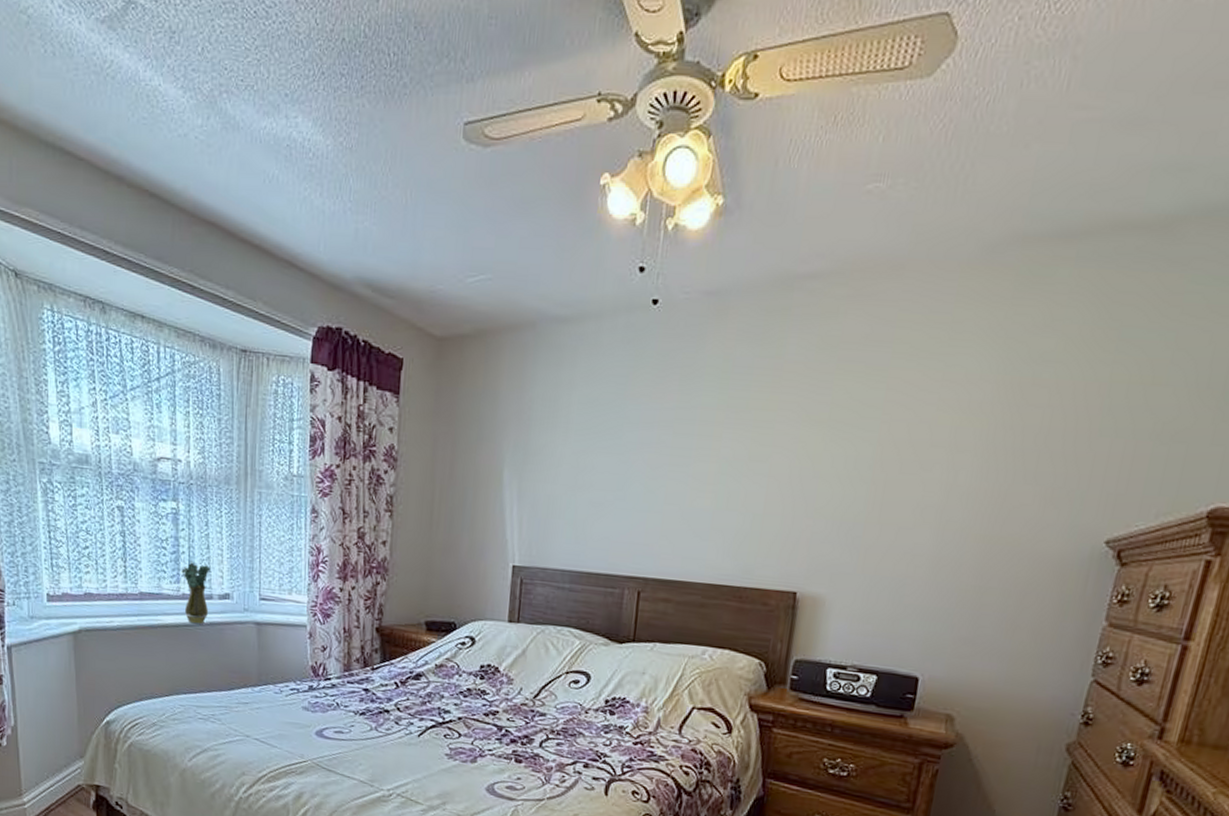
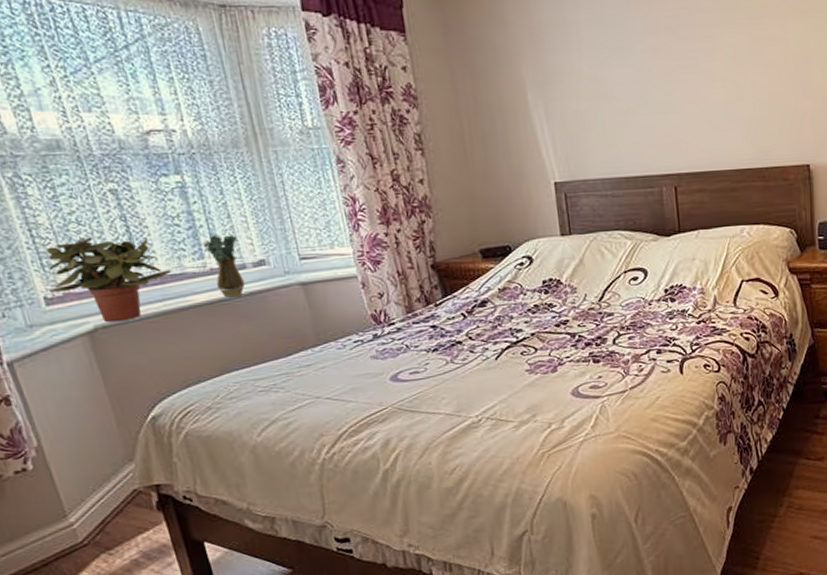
potted plant: none [51,546,151,628] -> present [46,237,172,323]

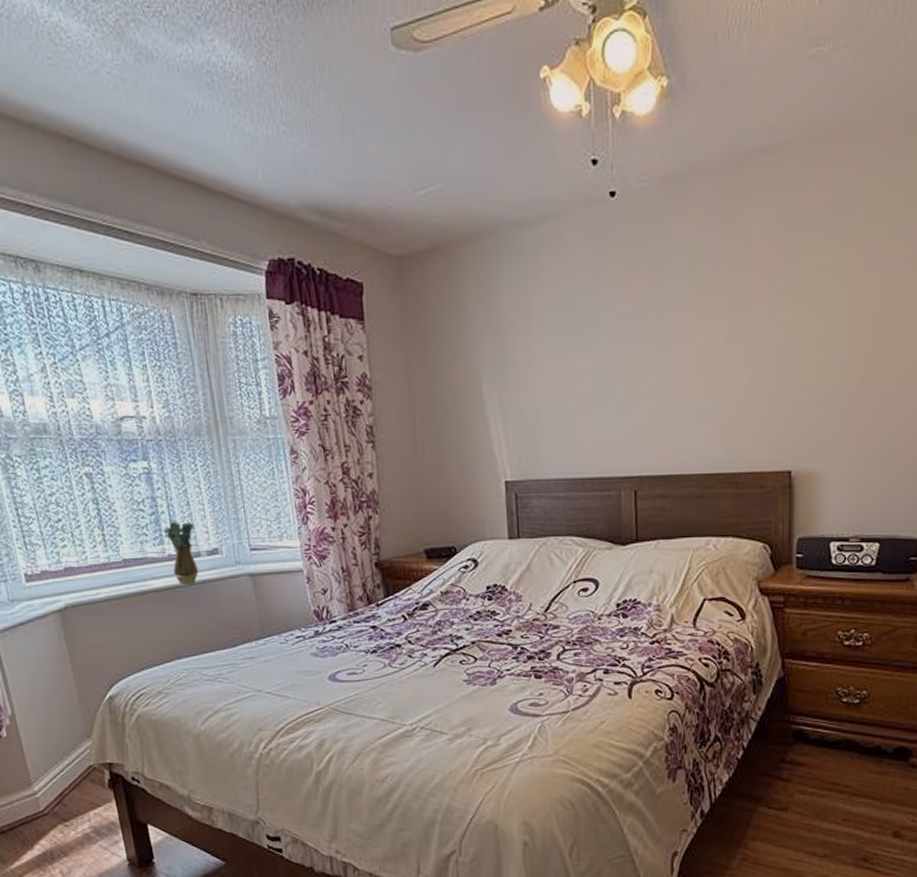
potted plant: present [46,237,172,323] -> none [29,518,135,602]

